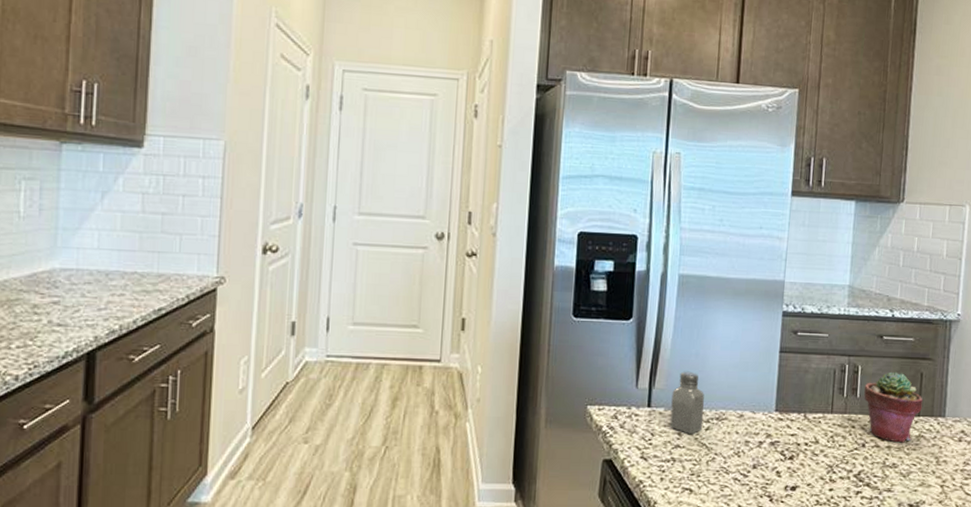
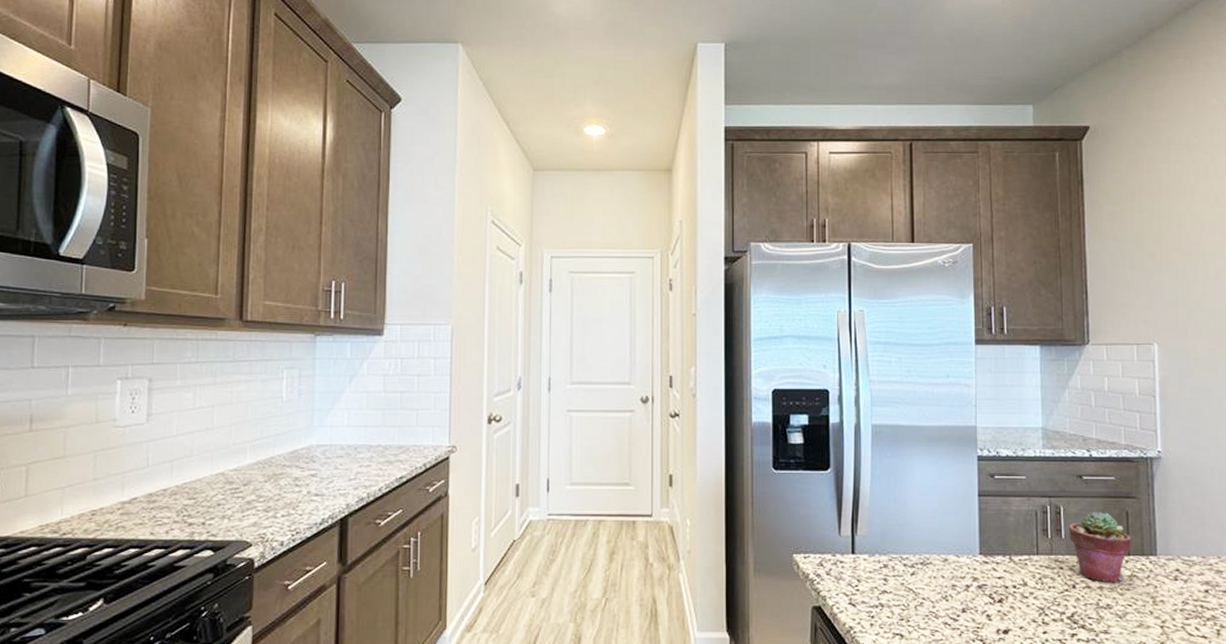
saltshaker: present [669,371,705,435] -> none [875,518,908,580]

